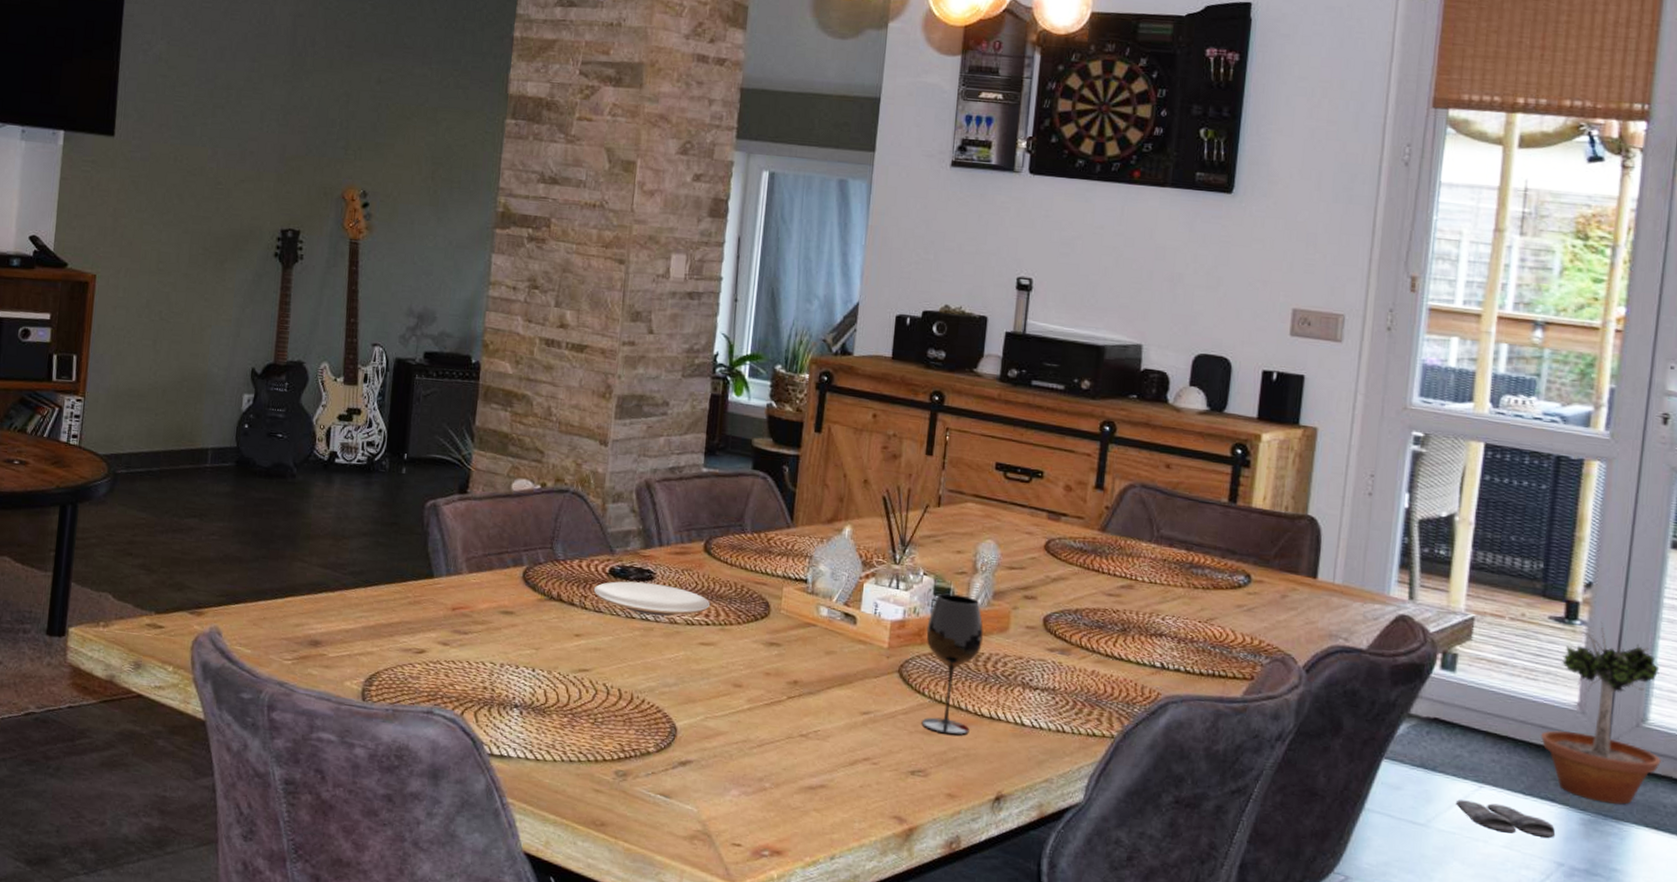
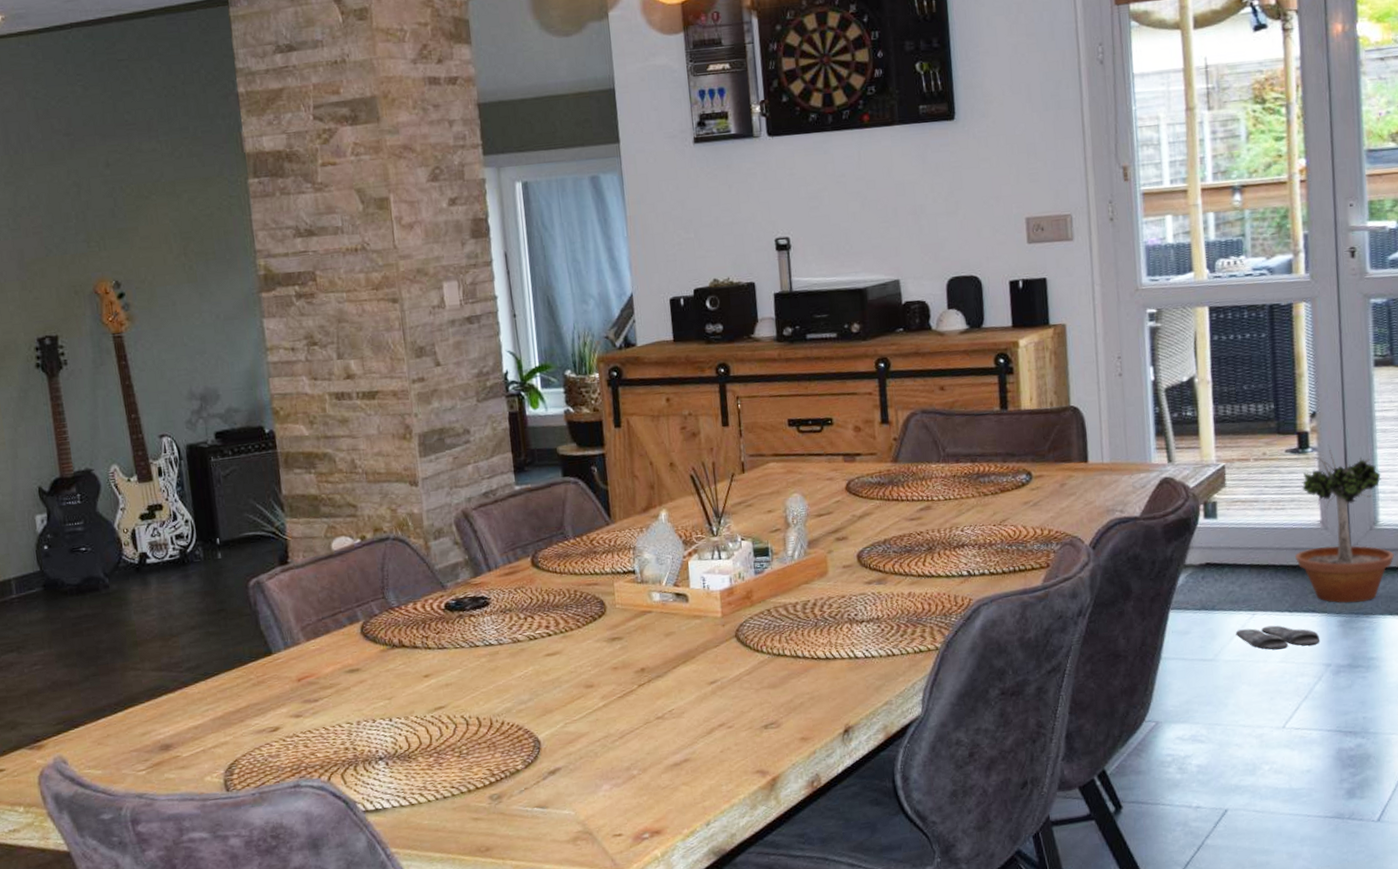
plate: present [593,581,711,616] -> none [433,607,549,641]
wine glass: present [921,593,984,736] -> none [753,551,810,684]

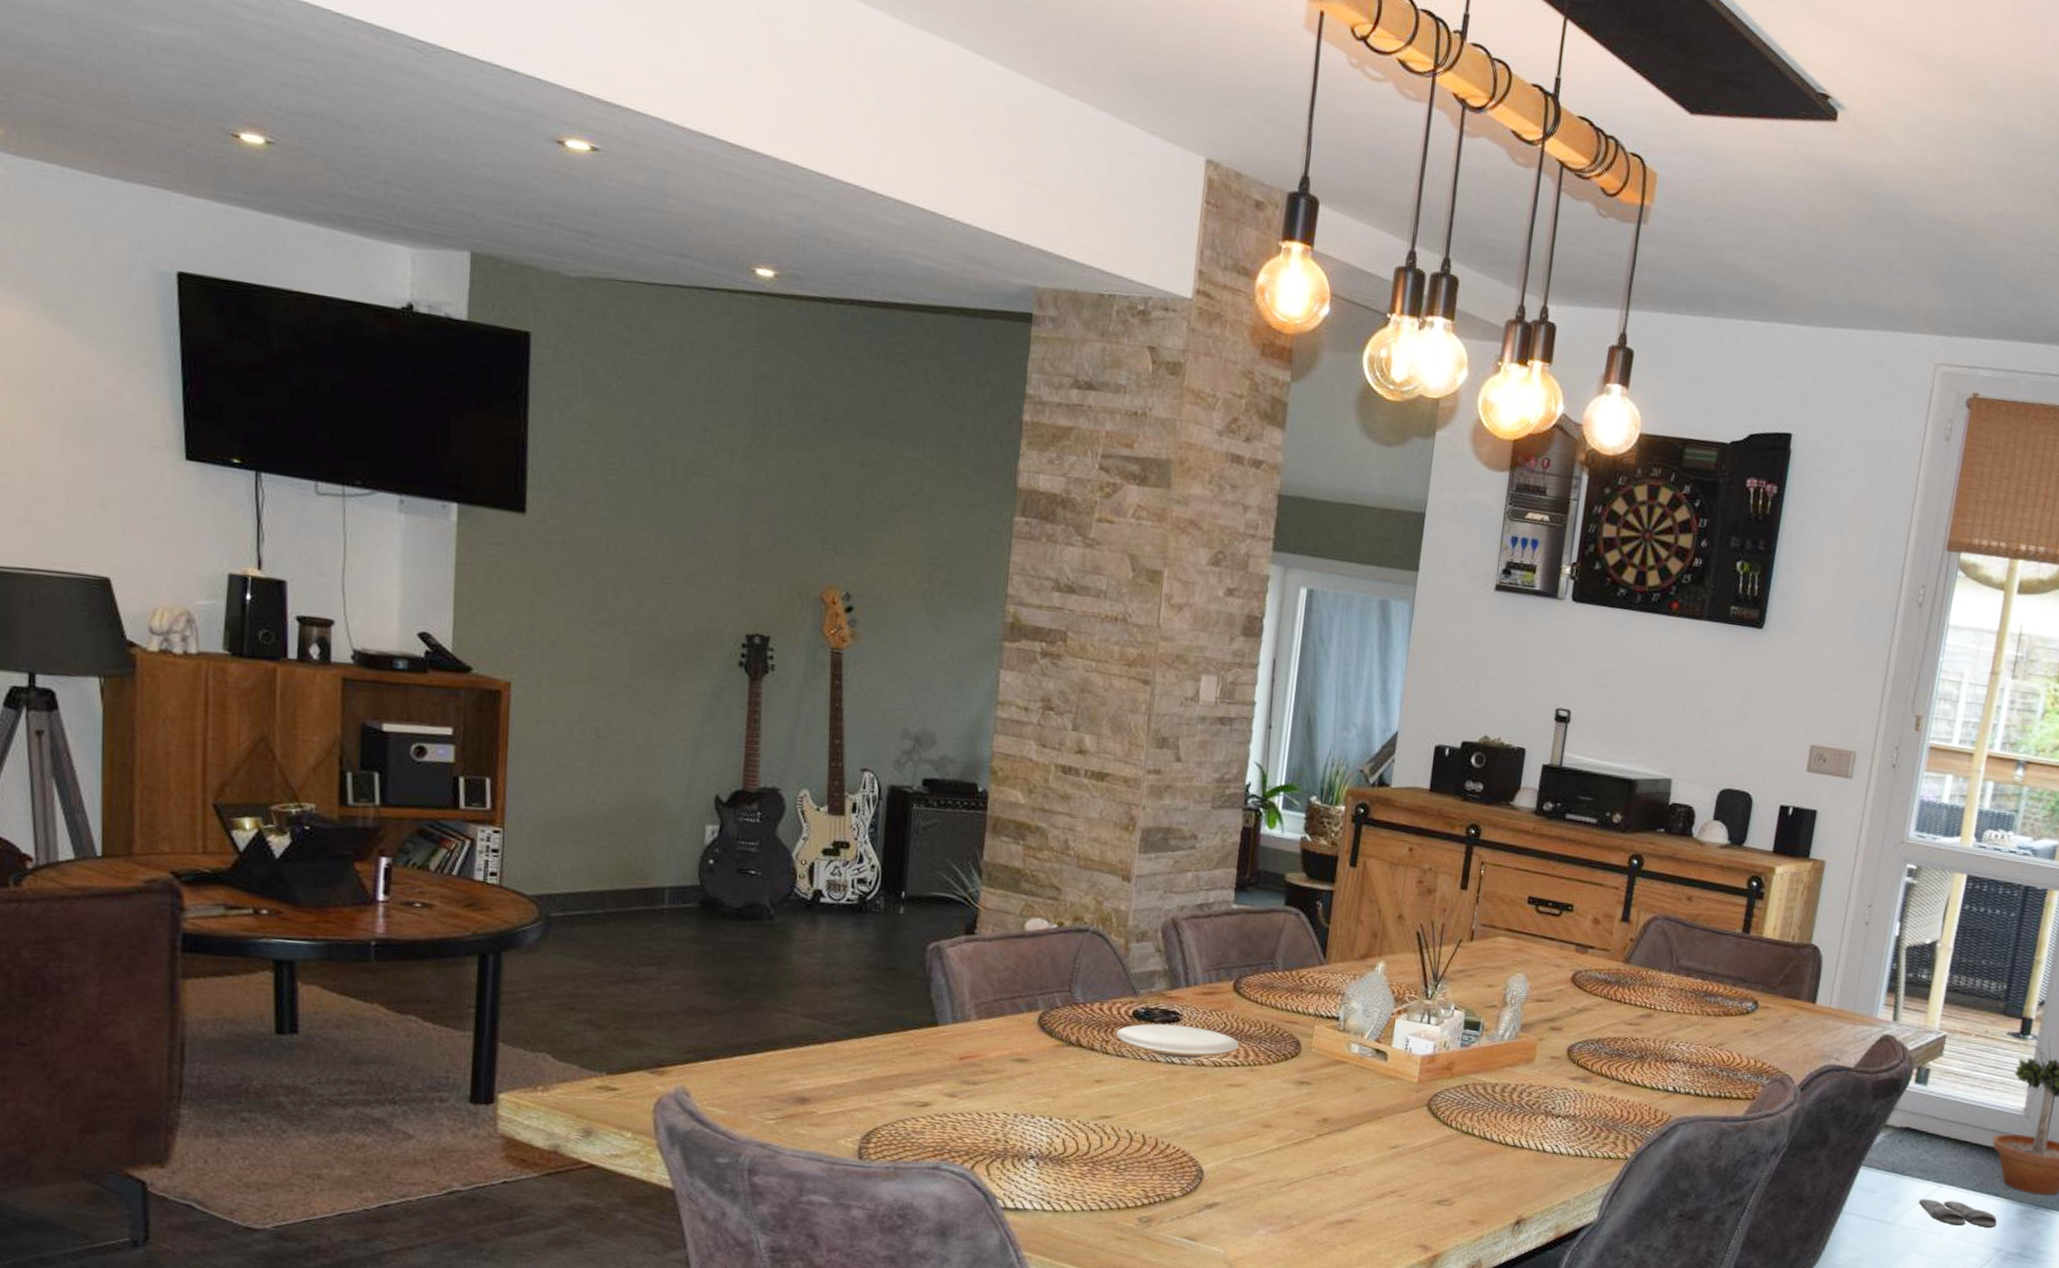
plate: none [433,607,549,641] -> present [1115,1023,1240,1059]

